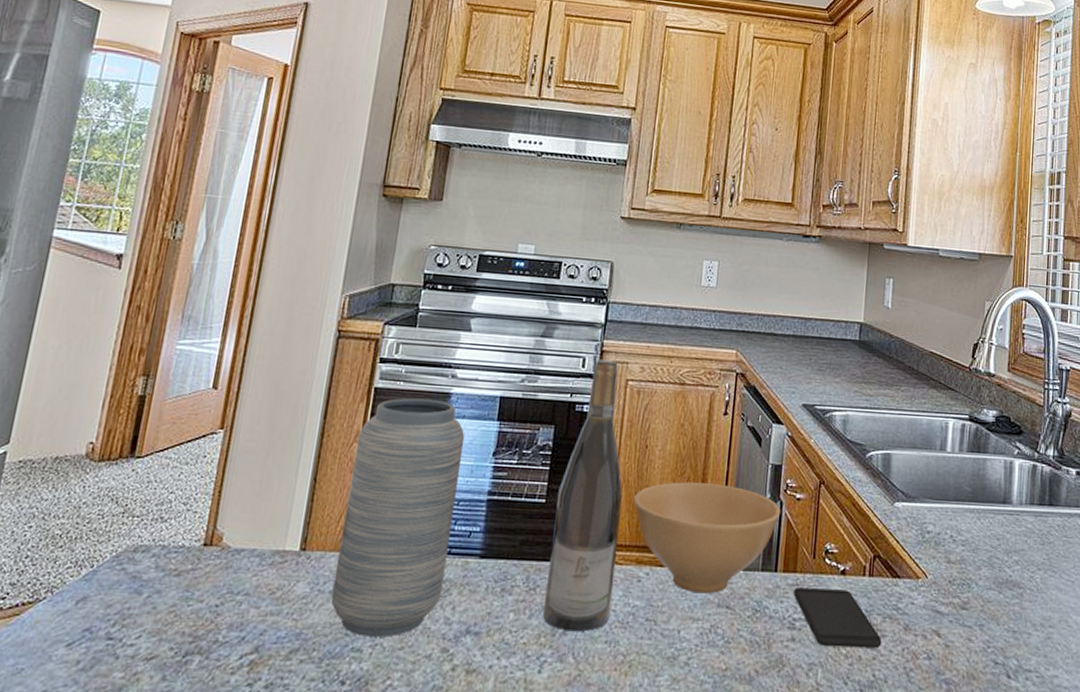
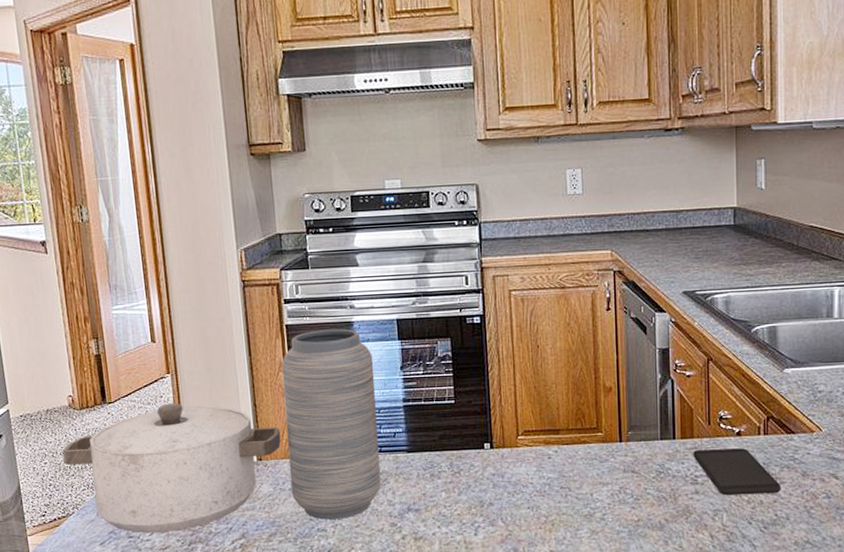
cooking pot: none [54,465,338,636] -> present [62,403,282,533]
wine bottle: present [543,359,624,632] -> none [464,274,529,502]
bowl: present [634,482,781,594] -> none [534,371,673,463]

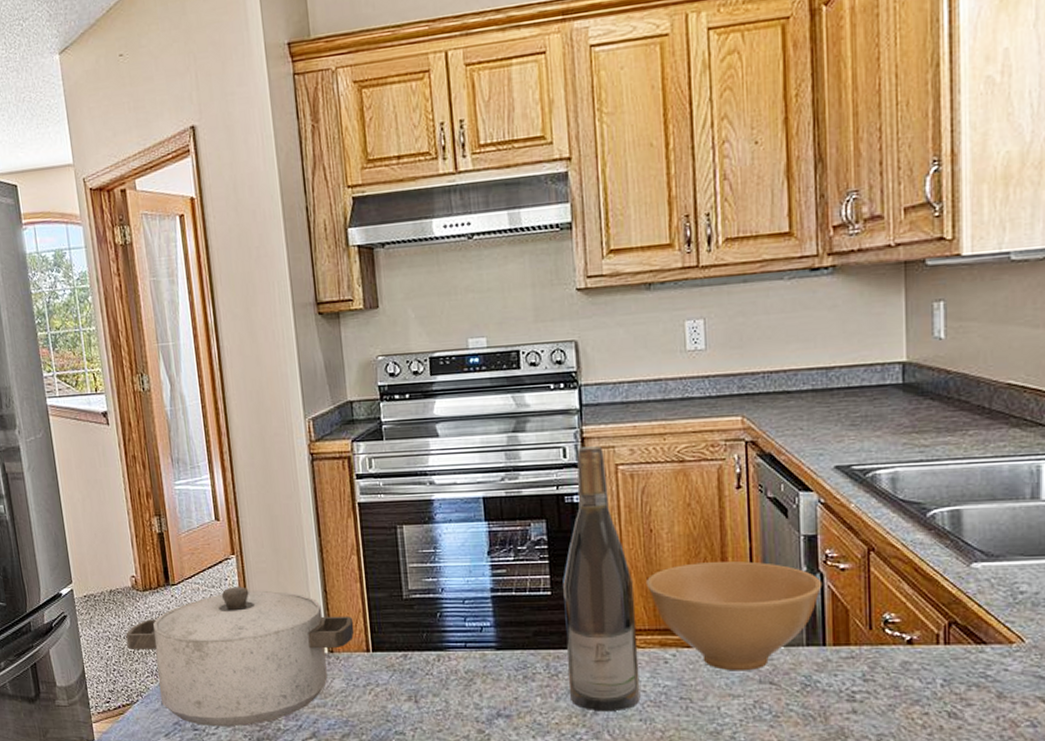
vase: present [281,328,382,520] -> none [353,507,467,722]
wine bottle: none [464,274,529,502] -> present [563,446,641,712]
bowl: none [534,371,673,463] -> present [647,561,823,671]
mobile phone: present [693,448,781,496] -> none [849,660,968,718]

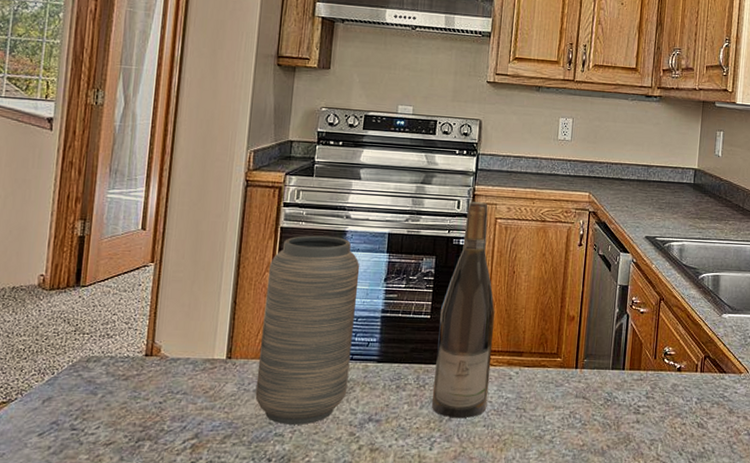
cooking pot: present [125,586,355,727] -> none [18,292,256,427]
vase: none [353,507,467,722] -> present [255,235,360,425]
bowl: present [647,561,823,671] -> none [505,300,628,388]

